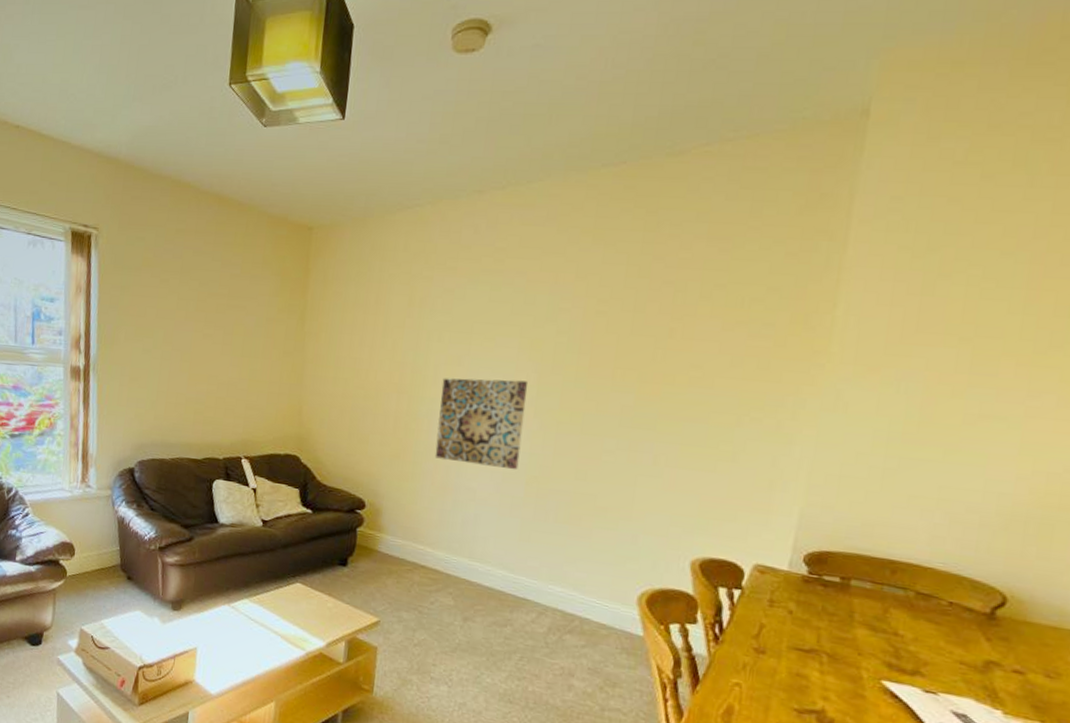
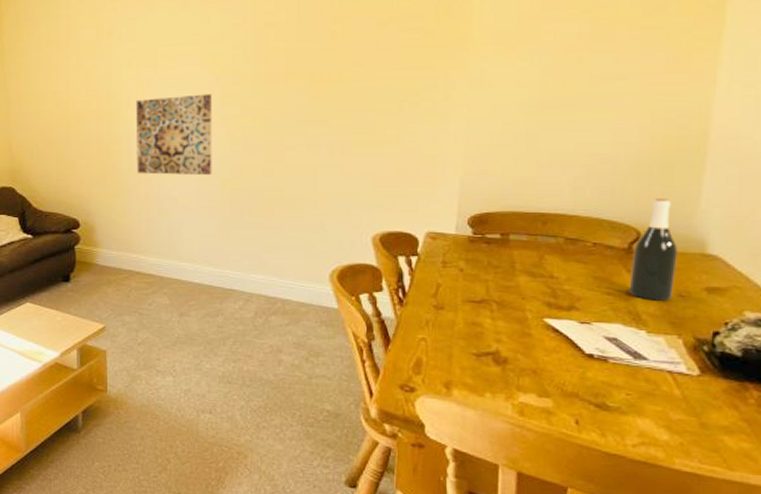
wine bottle: none [986,561,1050,681] -> present [629,199,678,301]

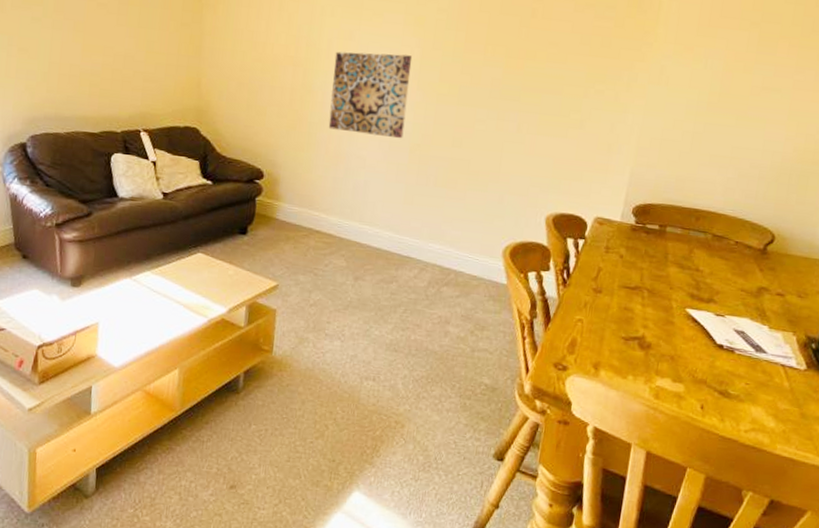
wine bottle: present [629,199,678,301] -> none [759,206,803,301]

